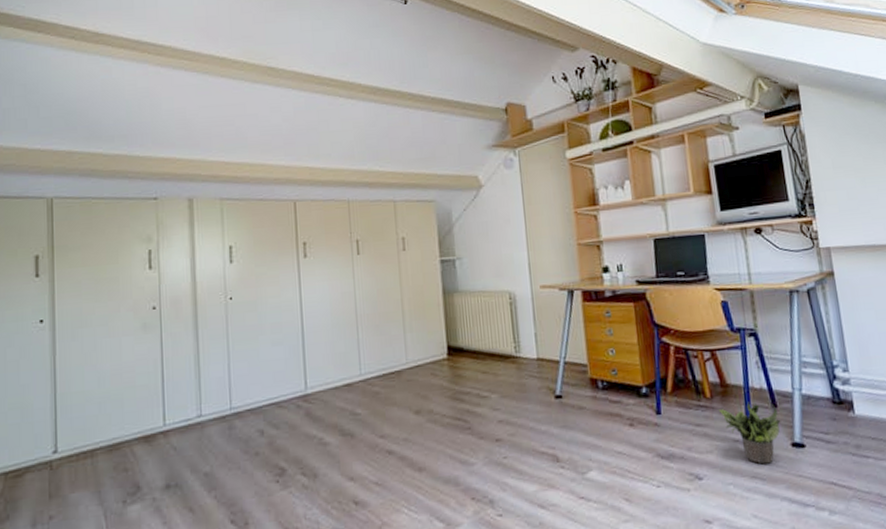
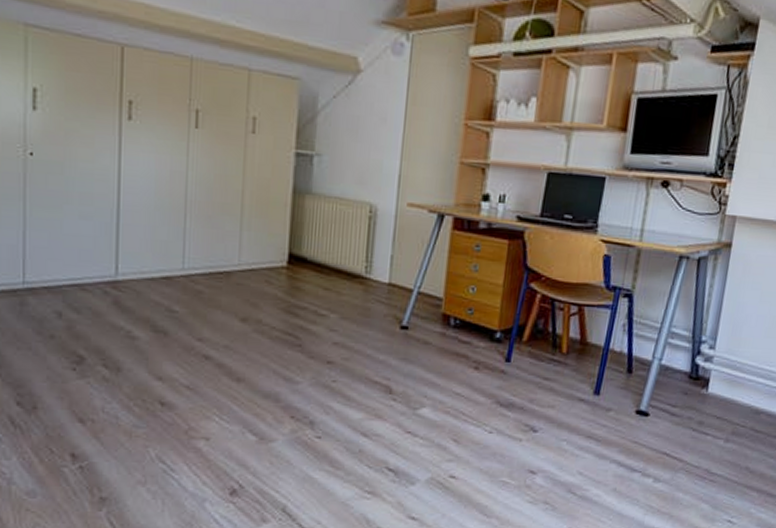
potted plant: present [718,402,781,464] -> none [571,363,632,427]

